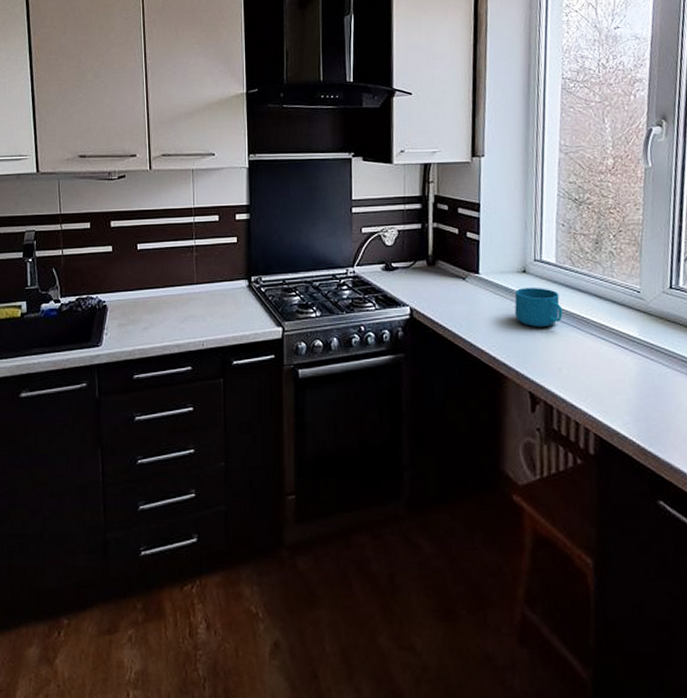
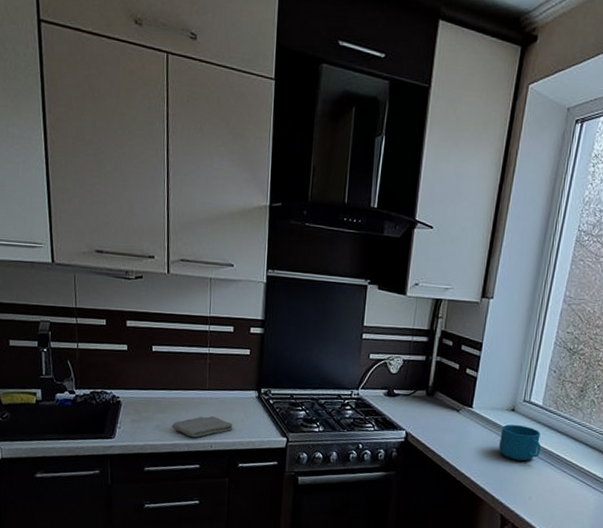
washcloth: none [161,311,225,338] -> present [172,415,233,438]

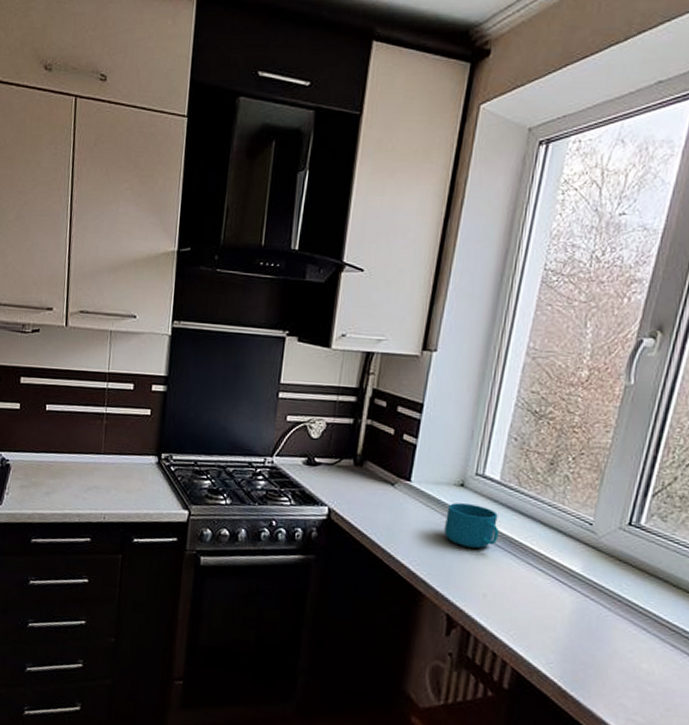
washcloth: present [172,415,233,438] -> none [63,483,129,508]

